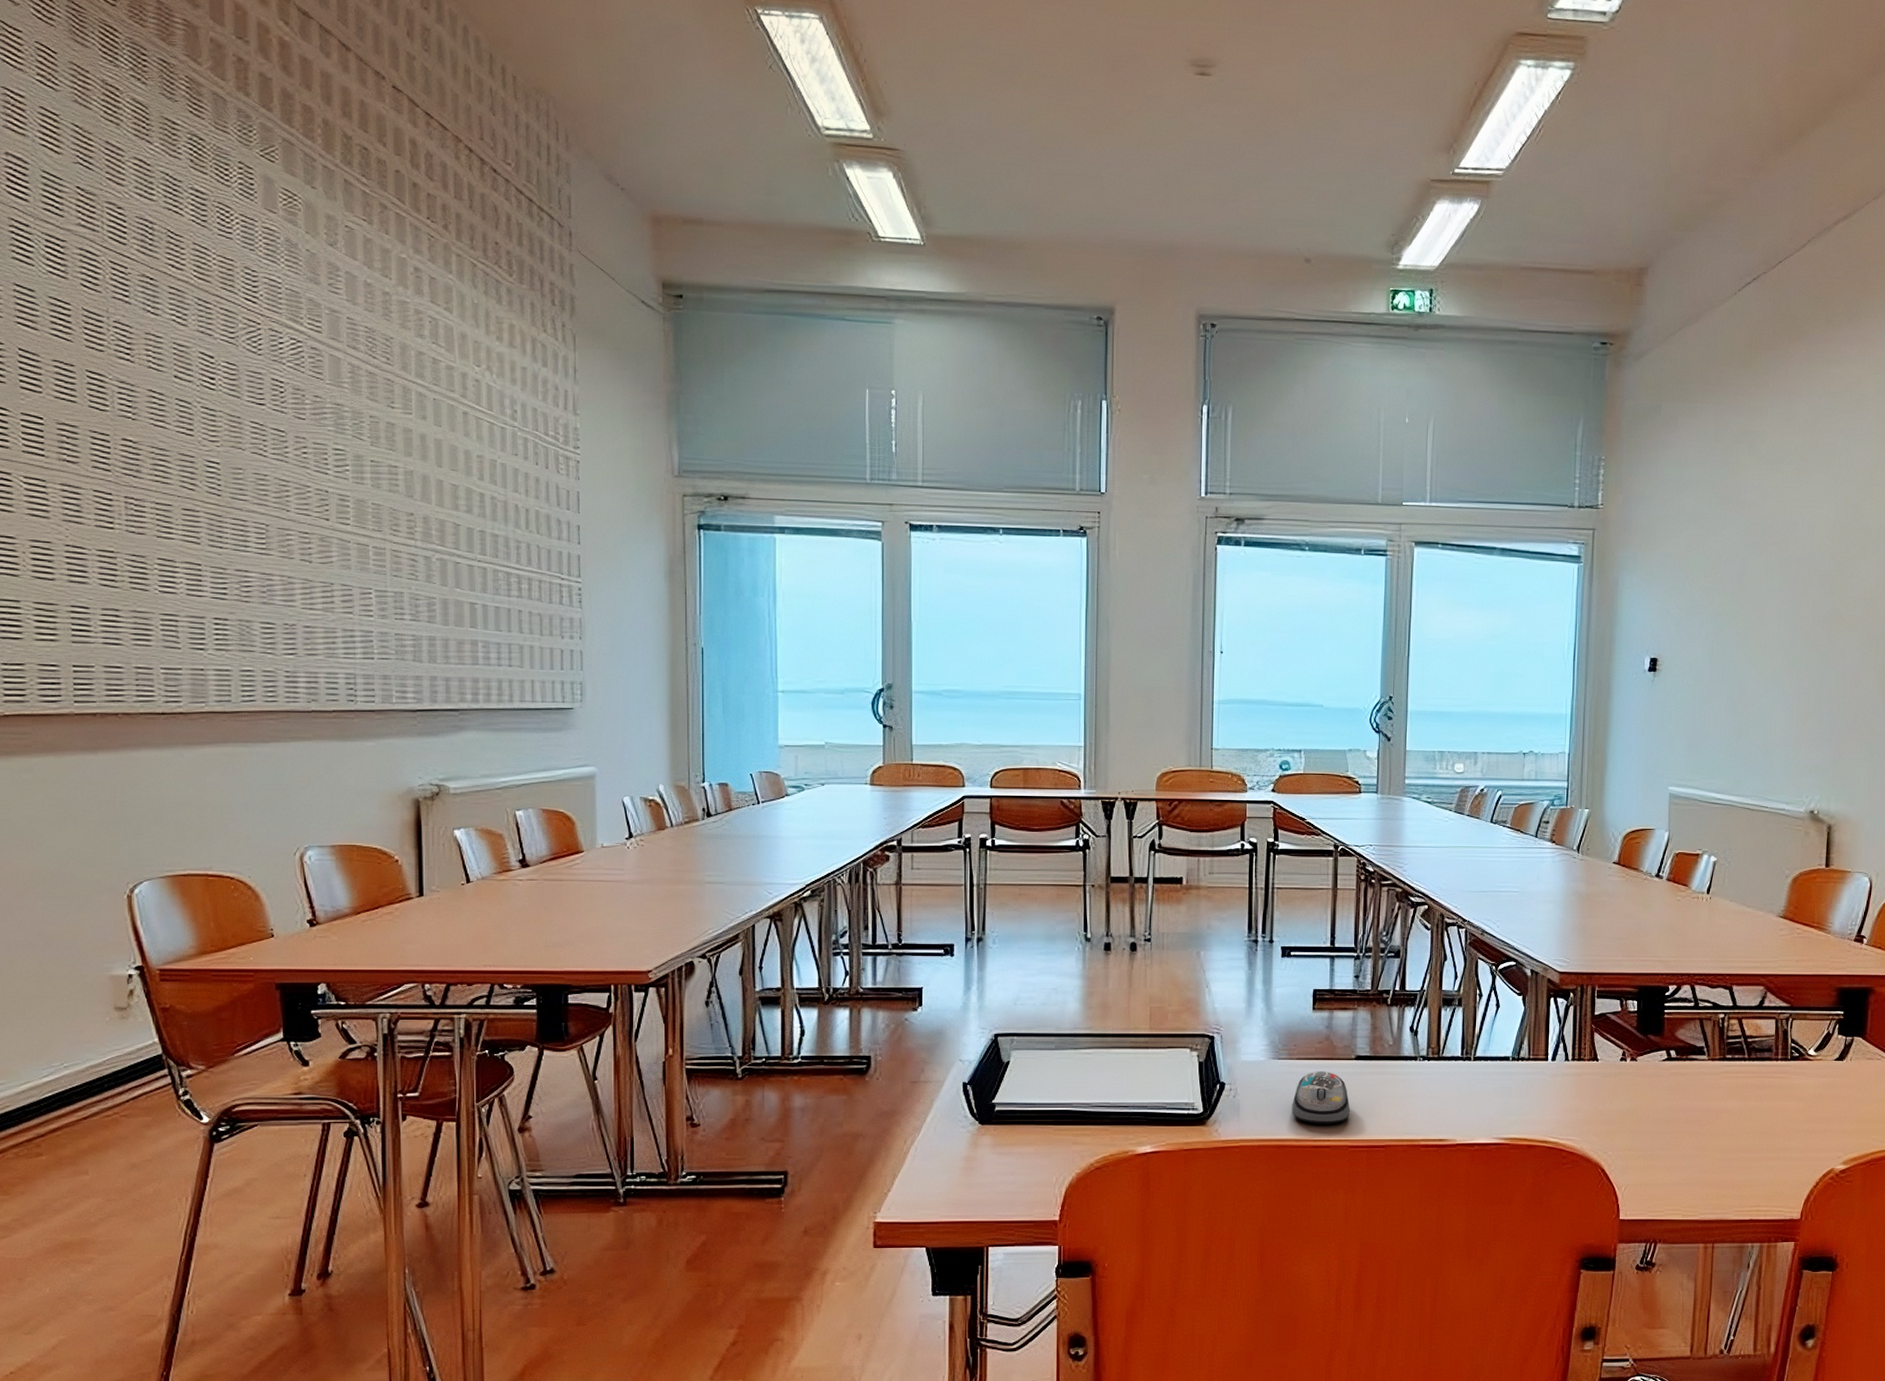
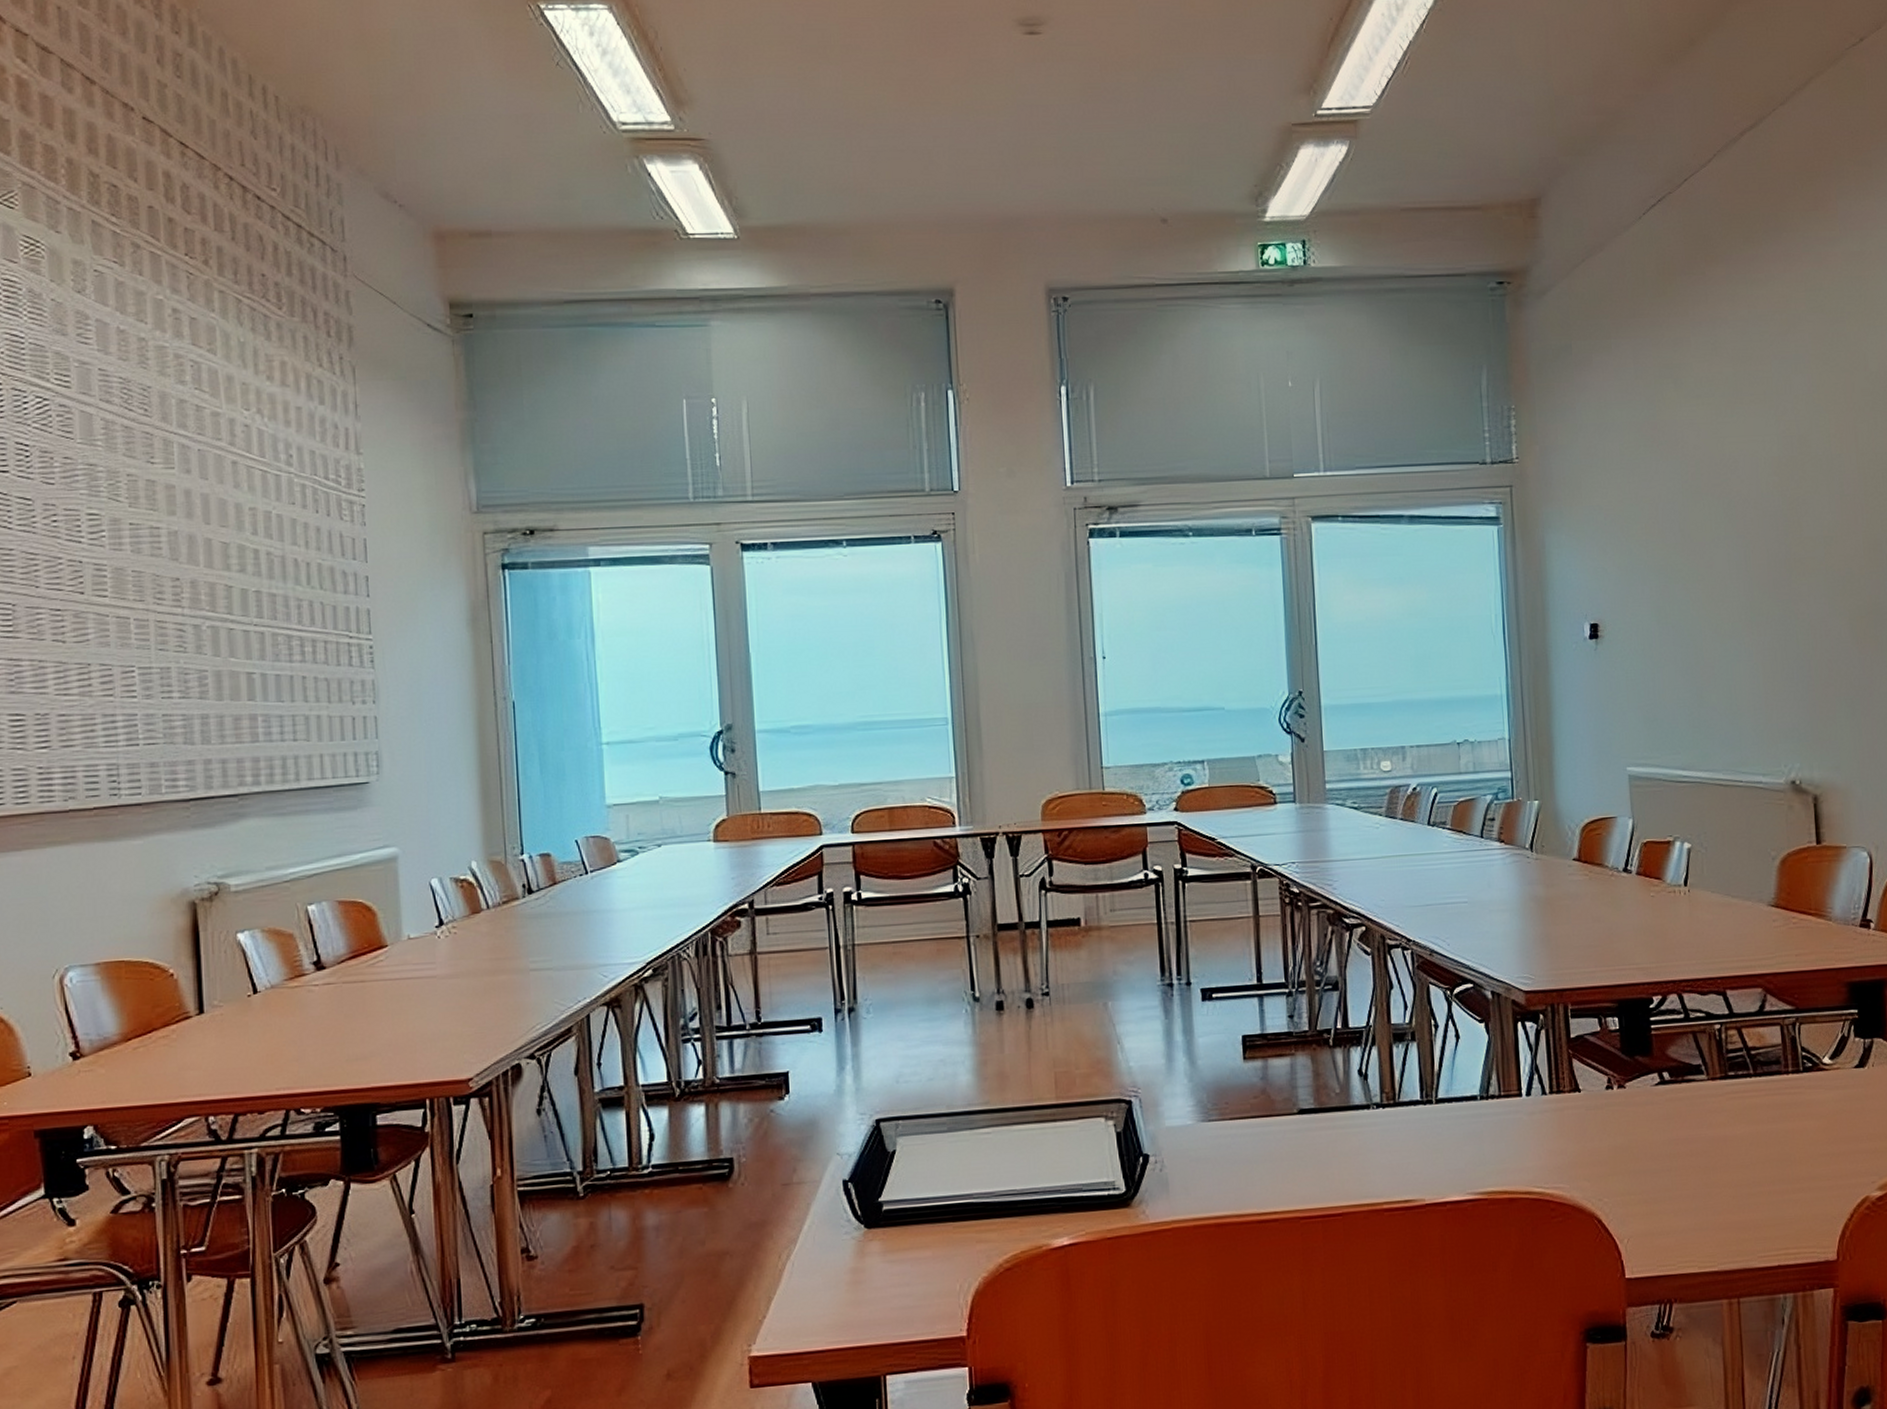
computer mouse: present [1292,1070,1350,1125] -> none [1229,1130,1298,1195]

